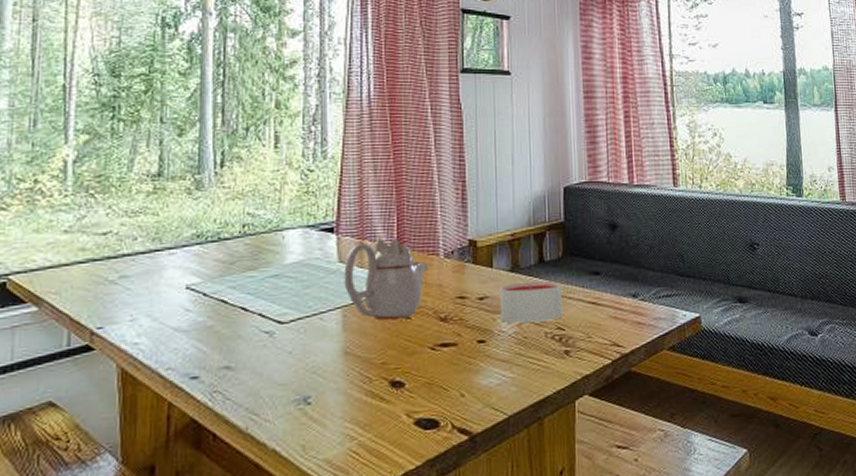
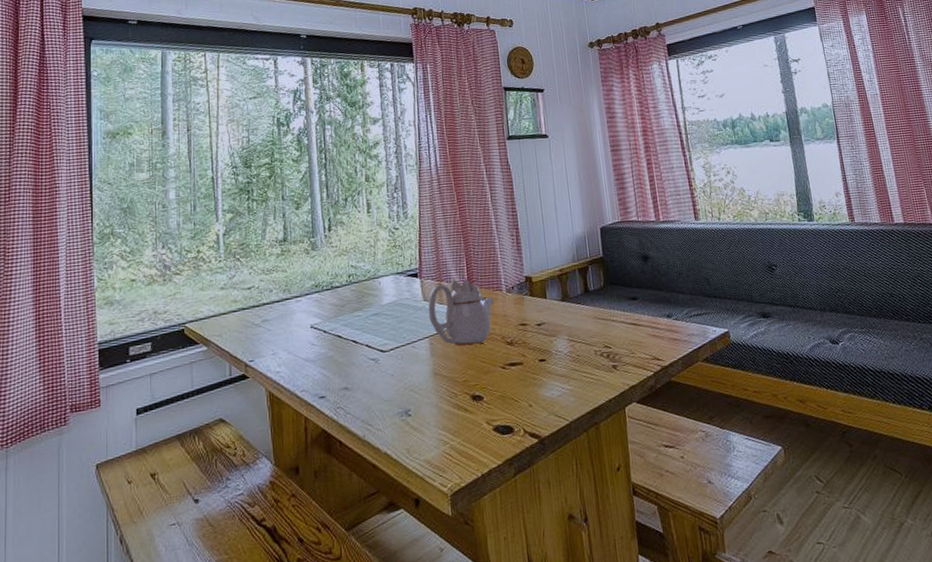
candle: present [500,281,563,324] -> none [554,307,609,344]

